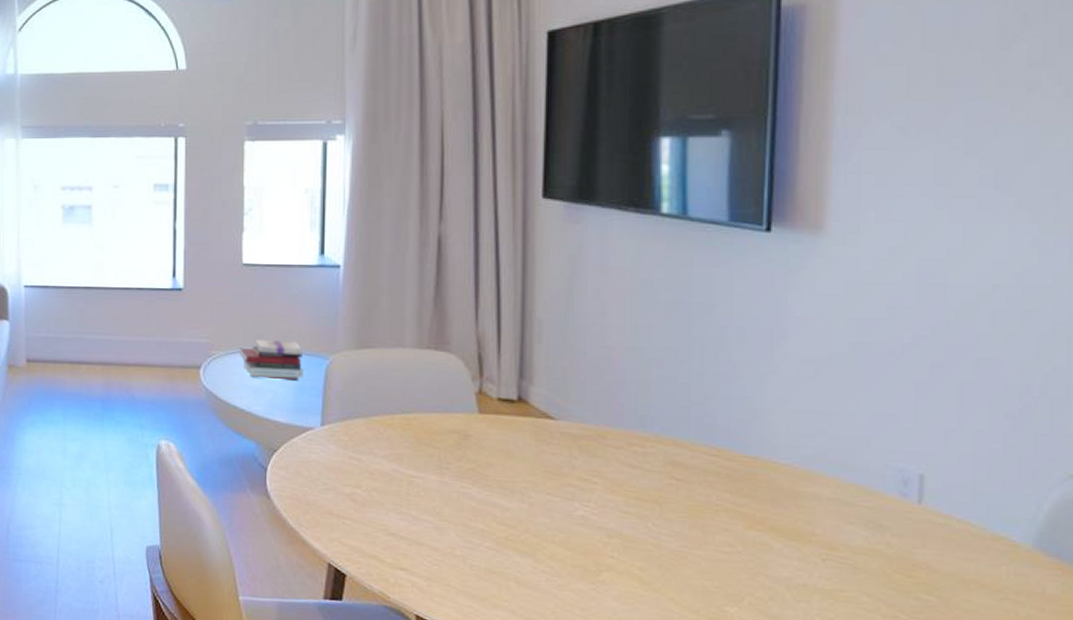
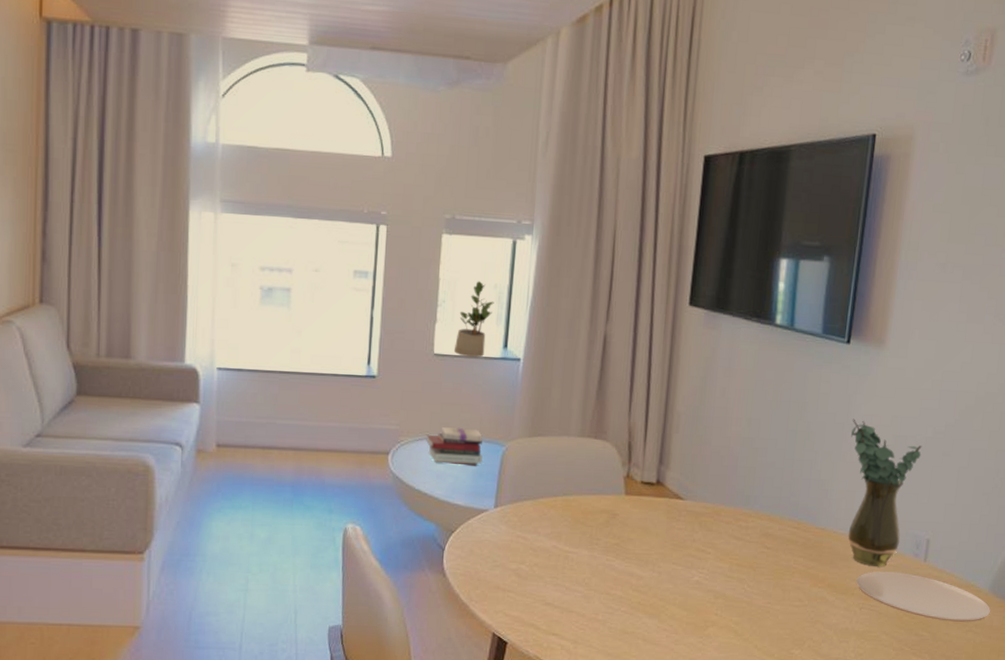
potted plant: none [264,186,306,266] -> present [453,281,494,358]
vase: none [784,322,897,508] -> present [847,418,922,566]
plate: none [813,513,1038,587] -> present [856,571,990,622]

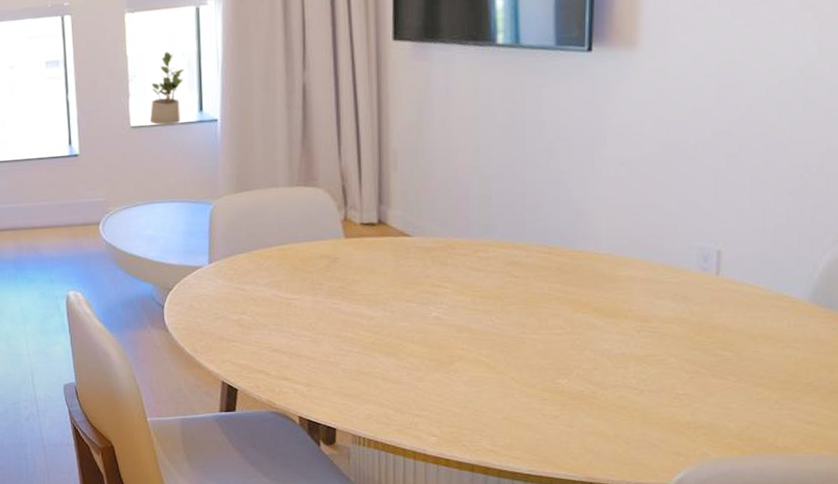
books: present [426,427,483,466] -> none [133,191,191,227]
vase: present [847,418,922,566] -> none [604,130,699,285]
plate: present [856,571,990,622] -> none [630,289,814,338]

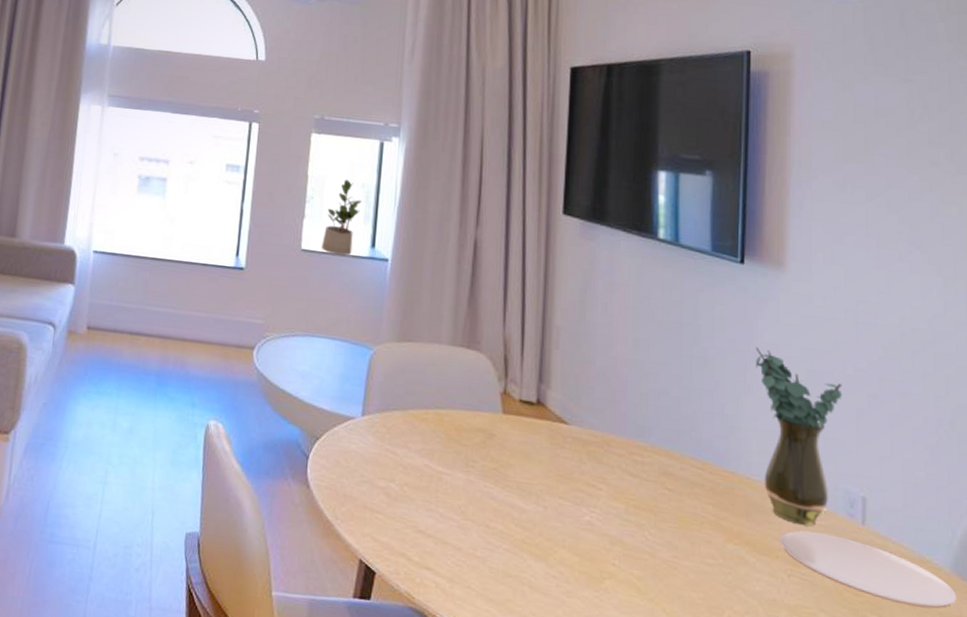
vase: none [604,130,699,285] -> present [755,347,843,526]
plate: none [630,289,814,338] -> present [780,530,956,609]

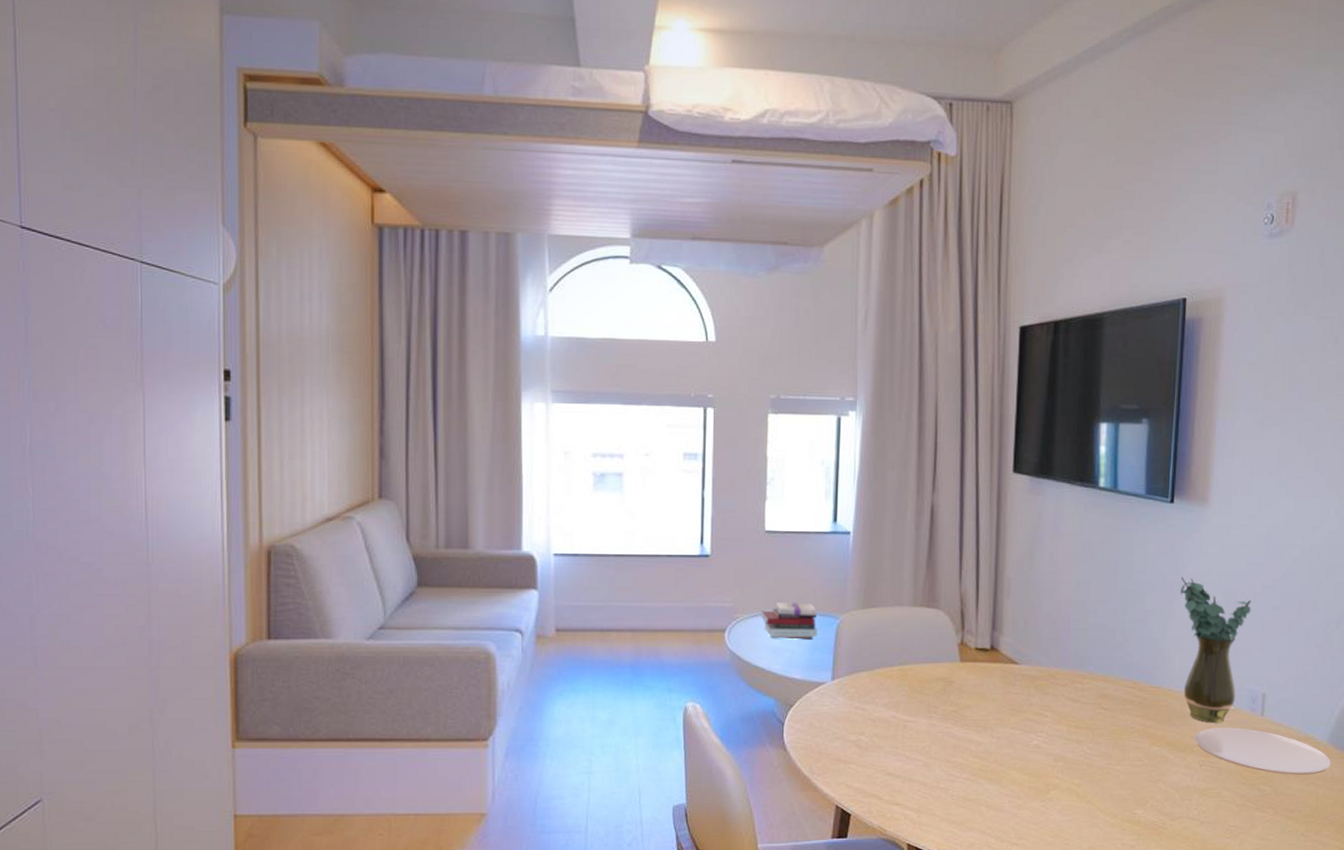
books: none [292,325,350,369] -> present [761,603,817,640]
potted plant: present [321,179,362,256] -> none [784,458,822,533]

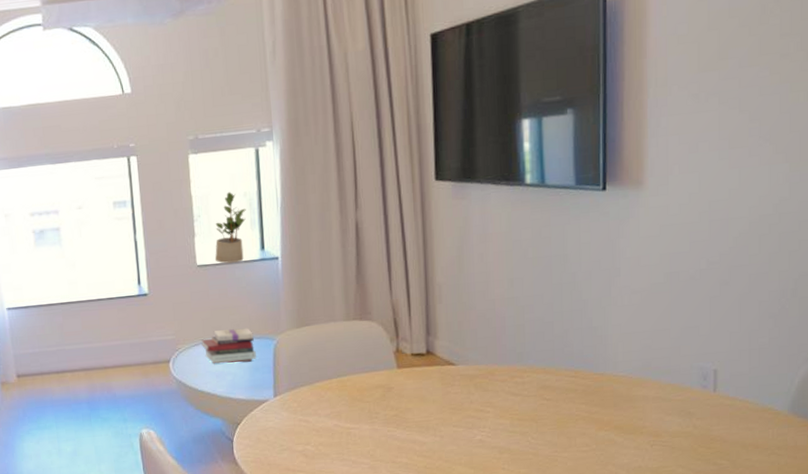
potted plant: none [784,458,822,533] -> present [214,192,246,264]
vase: present [1180,576,1252,722] -> none [618,263,697,403]
plate: present [1195,727,1331,775] -> none [644,405,792,448]

